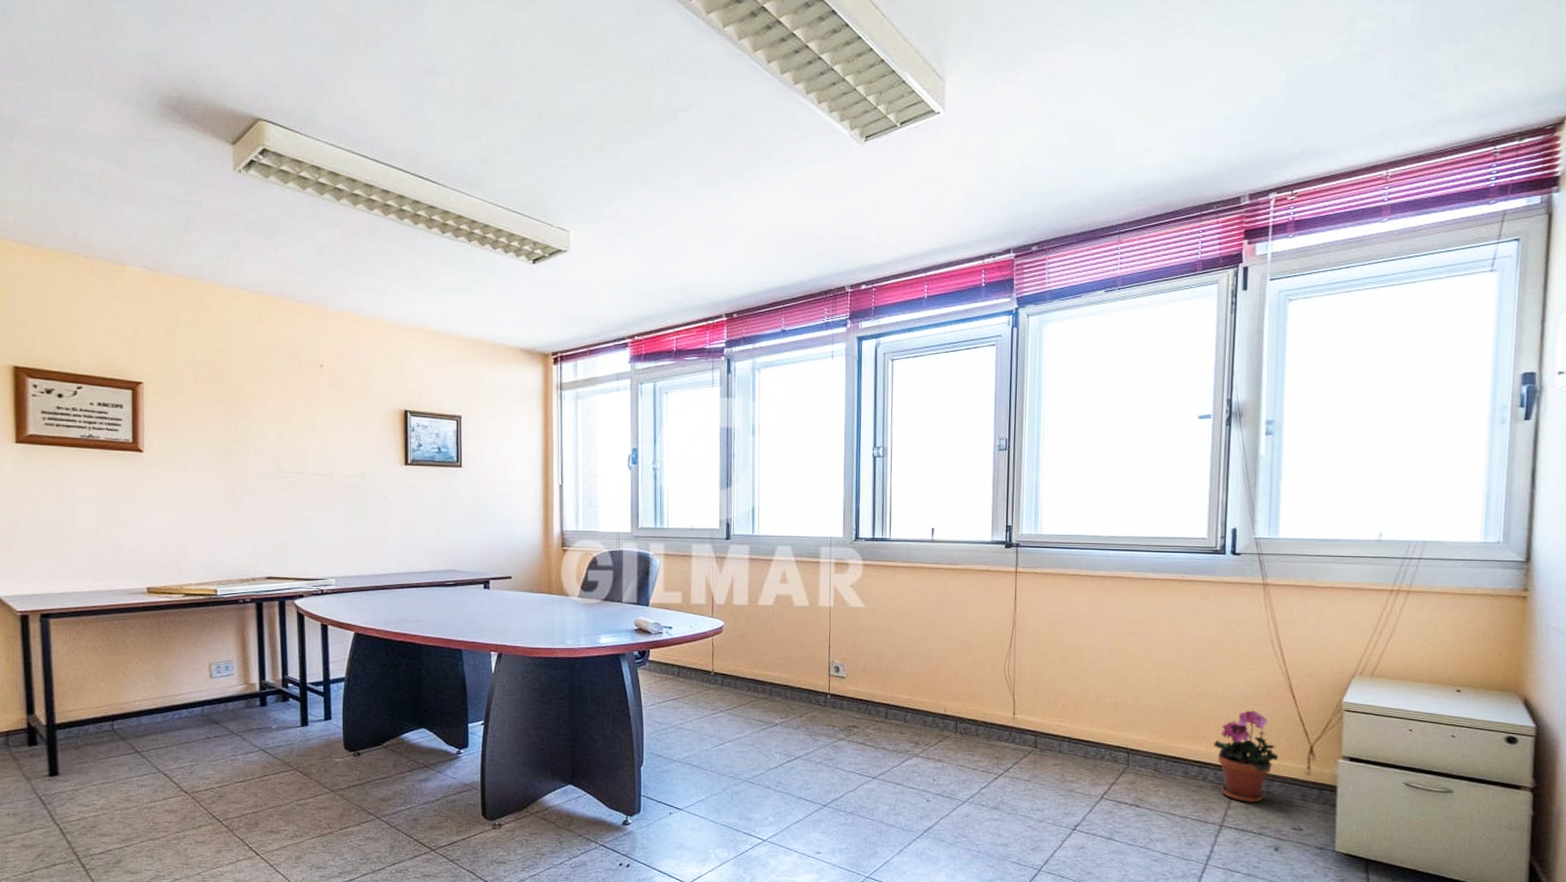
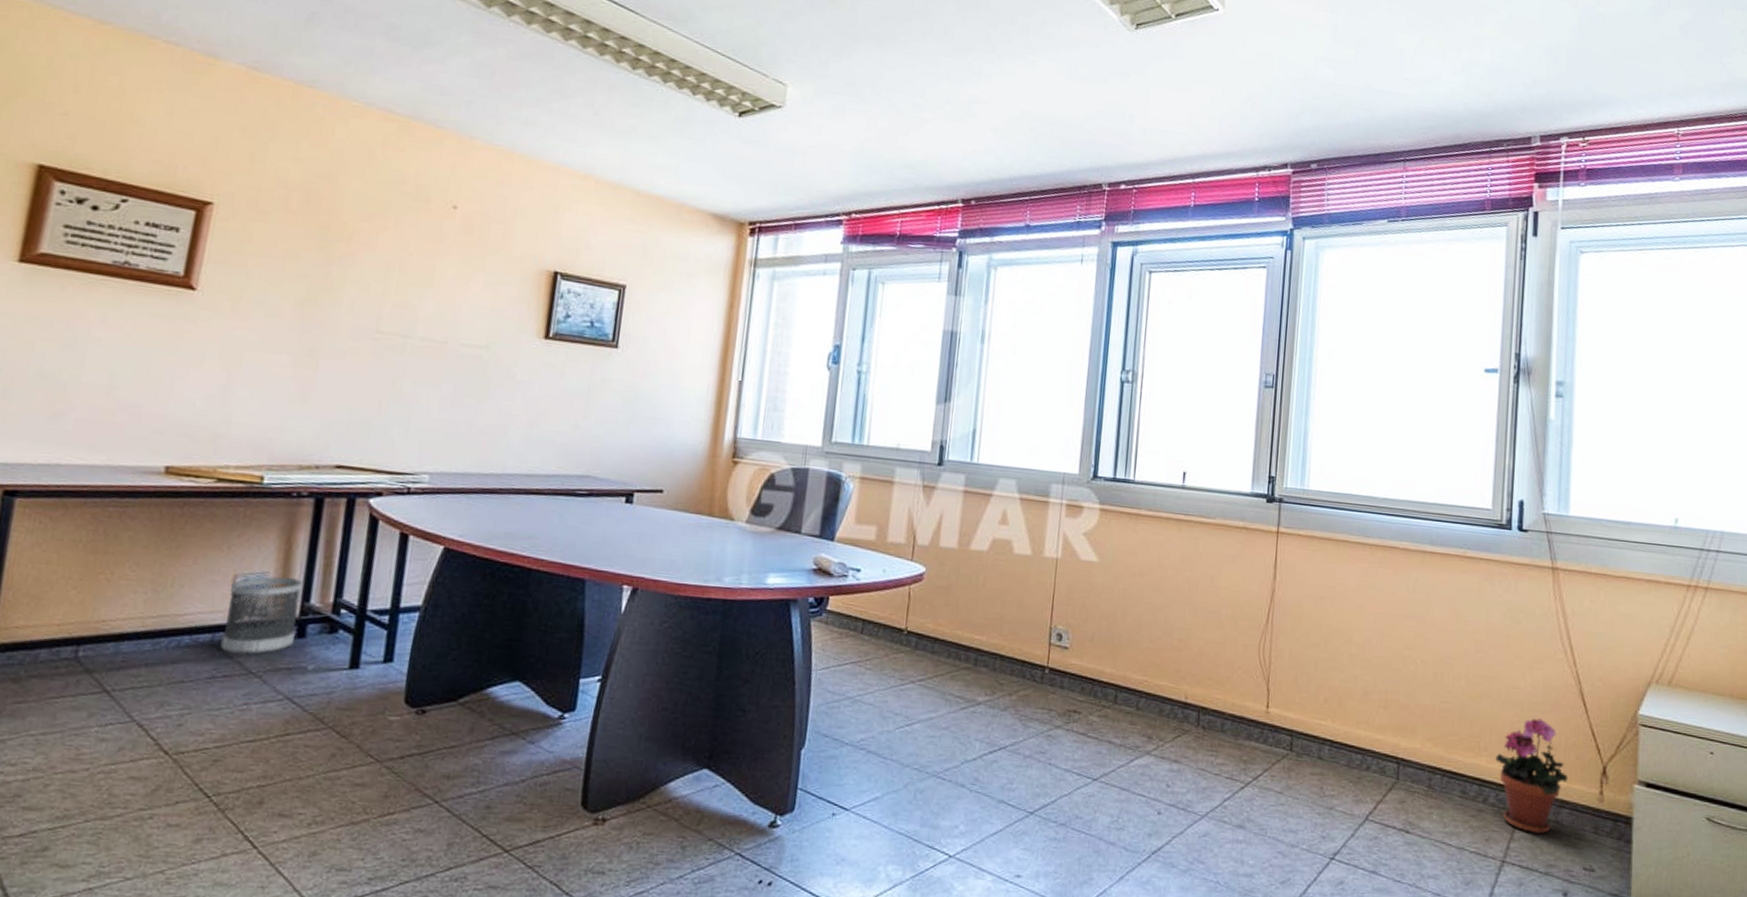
wastebasket: none [209,663,259,721] -> present [220,576,304,655]

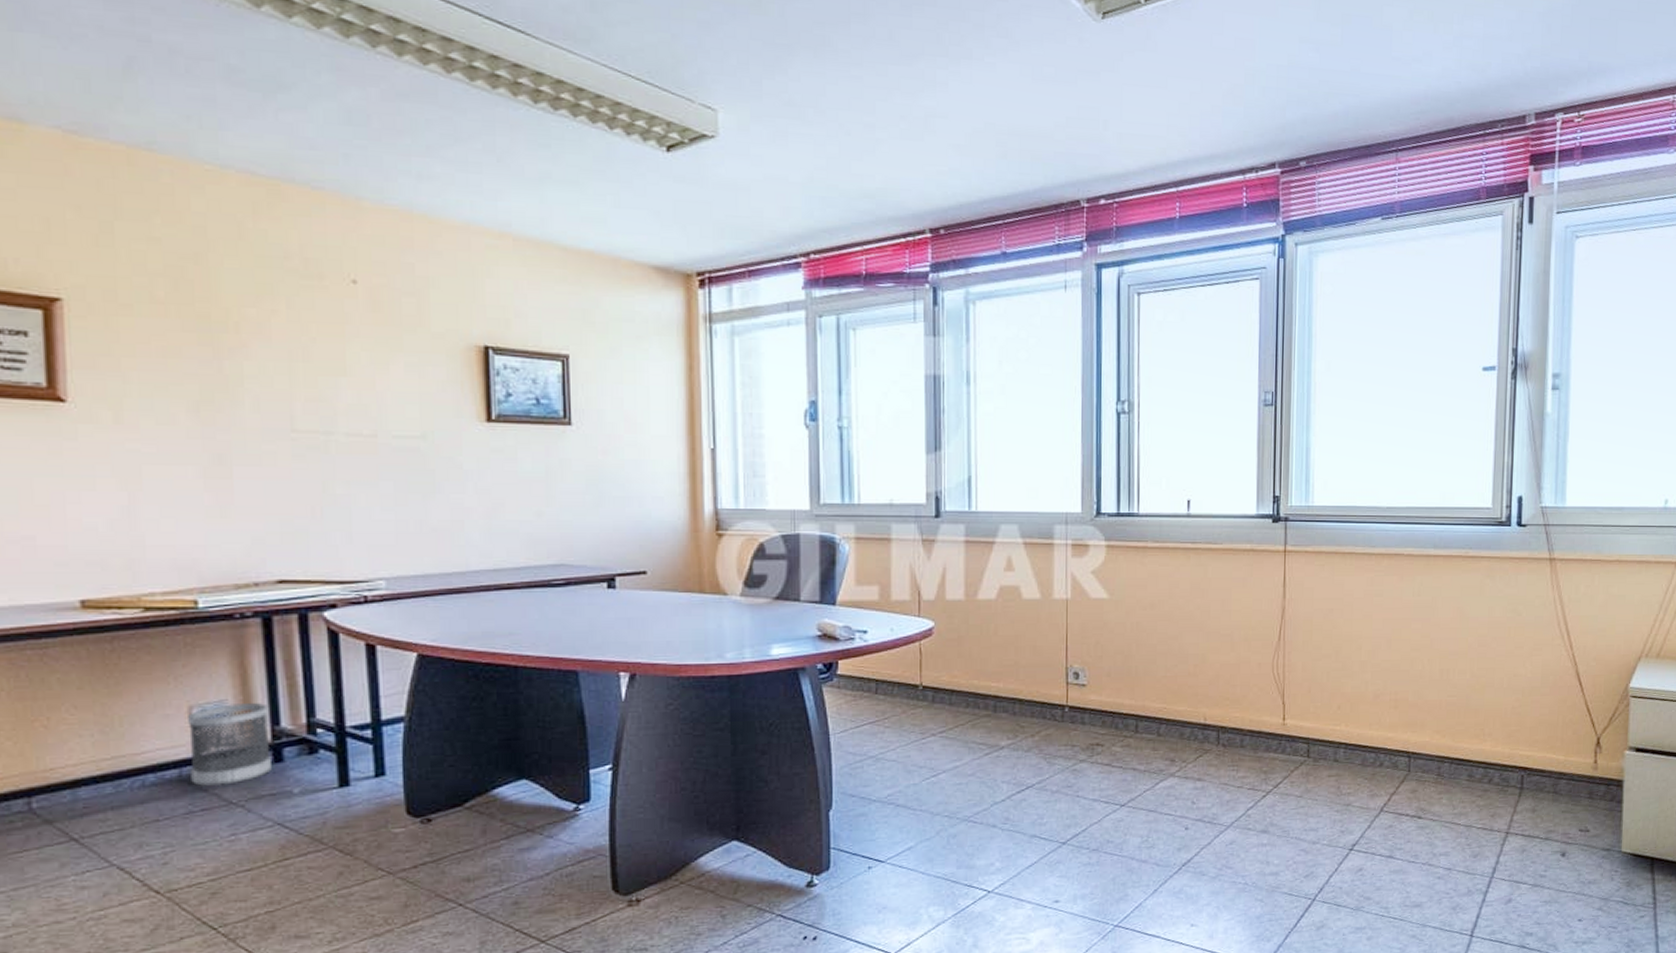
potted plant: present [1495,718,1568,835] -> none [1499,701,1566,806]

